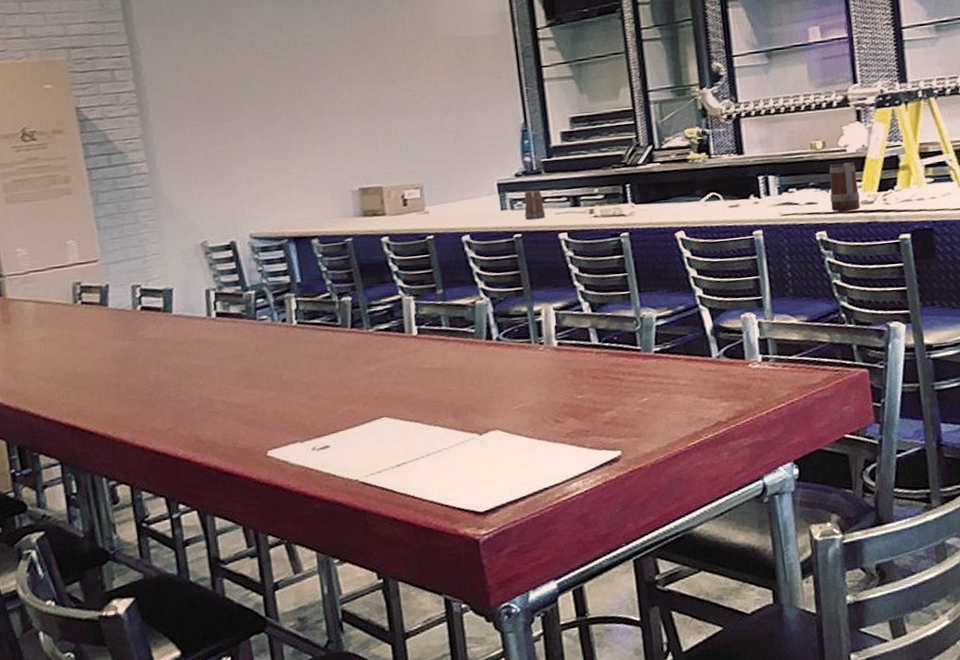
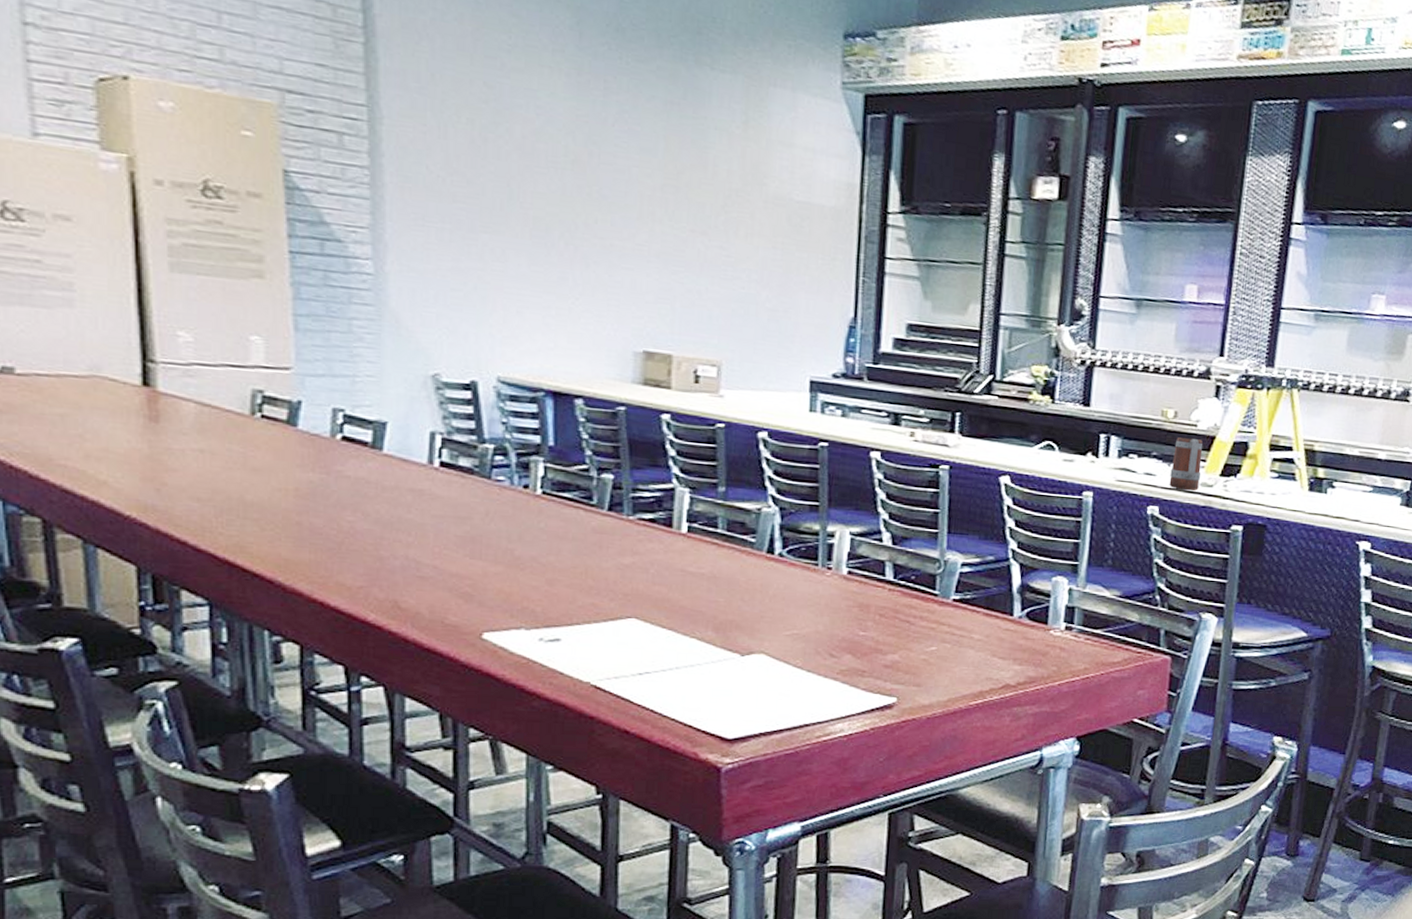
beer mug: present [524,190,546,221] -> none [835,396,860,432]

